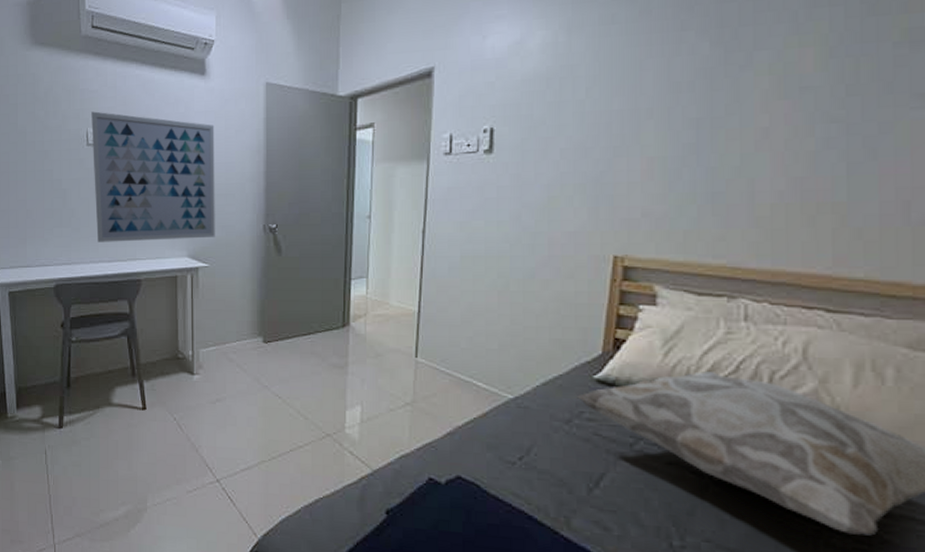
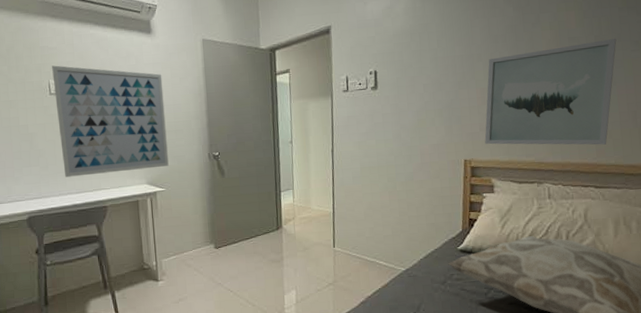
wall art: none [648,88,885,249] -> present [484,38,617,145]

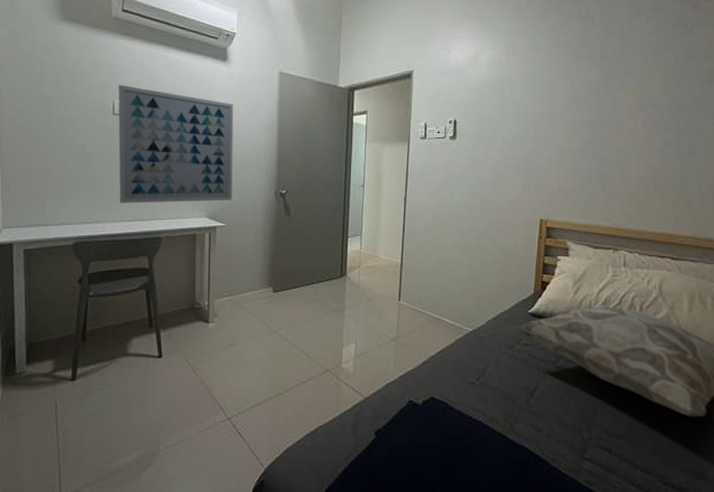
wall art: present [484,38,617,145] -> none [562,109,698,216]

